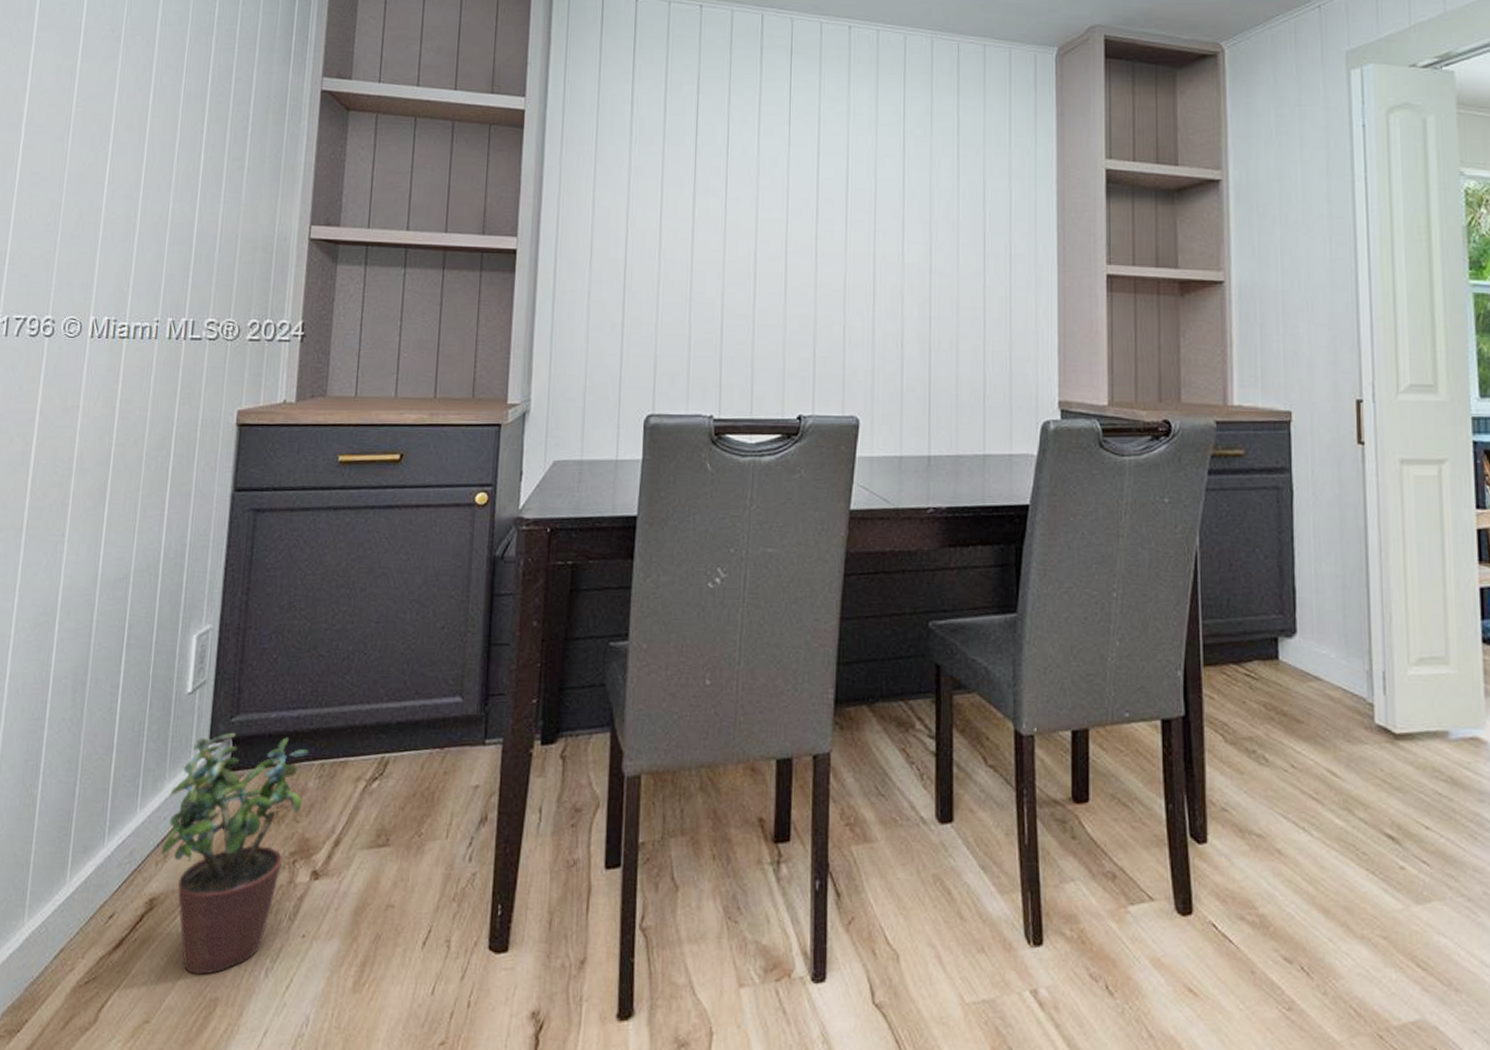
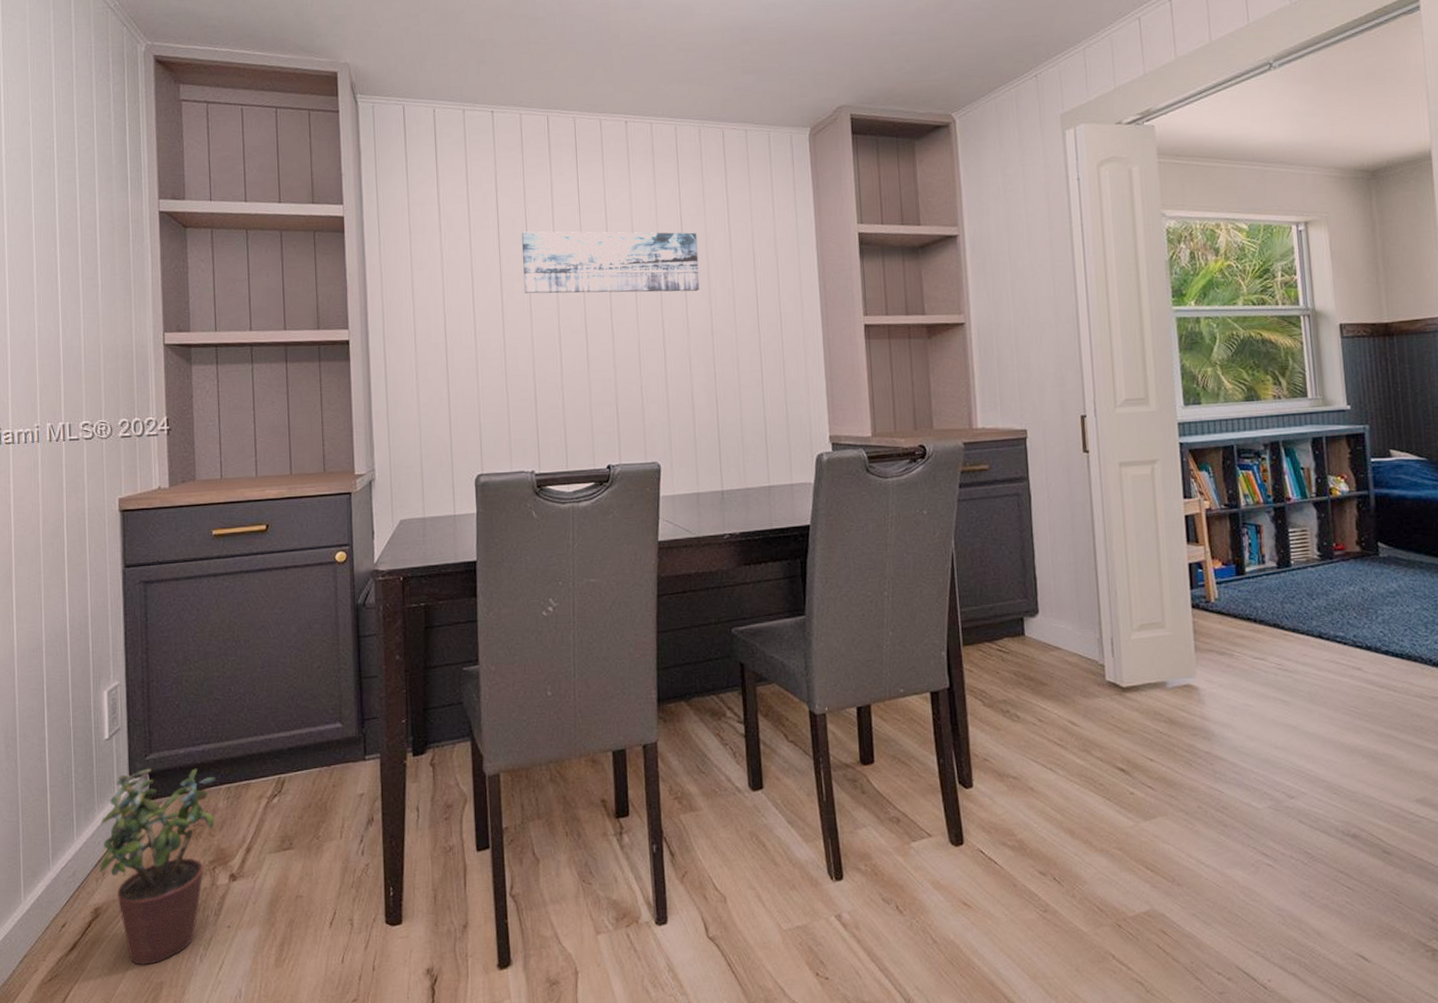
wall art: none [719,141,921,222] -> present [521,231,700,294]

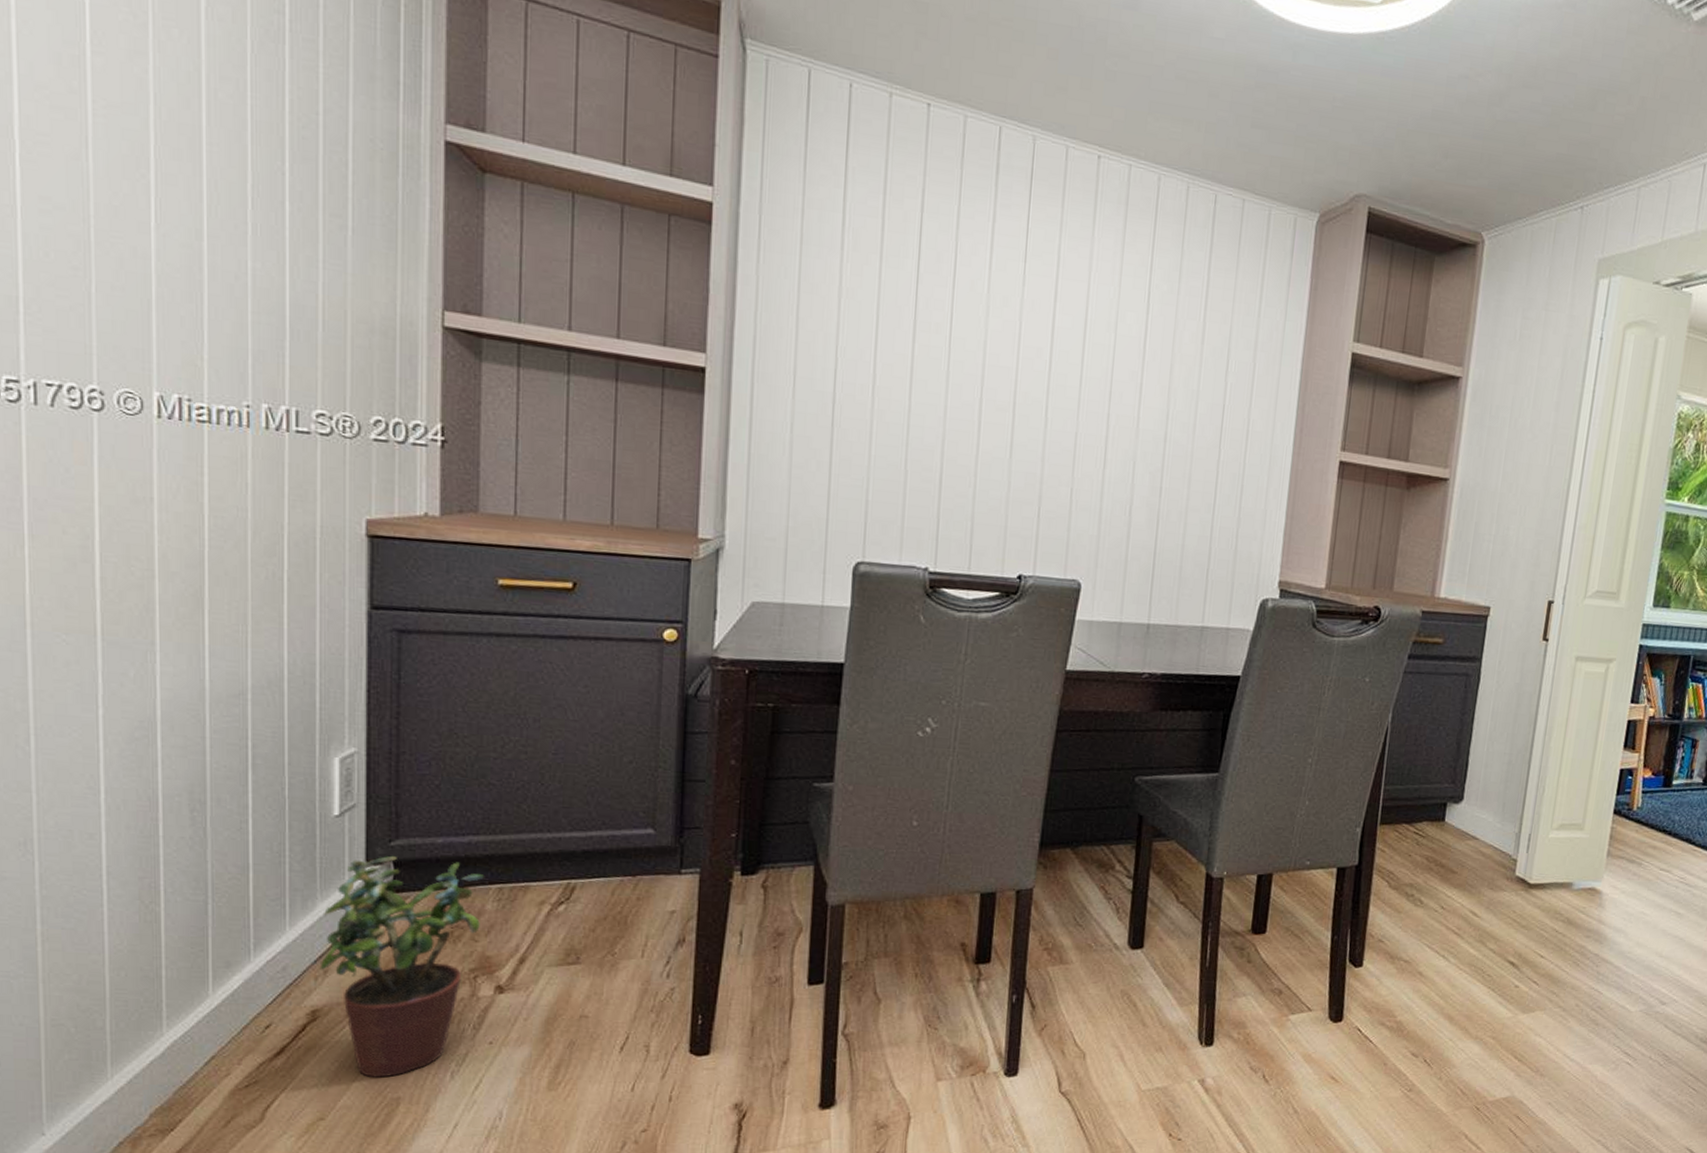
wall art: present [521,231,700,294] -> none [942,271,1165,386]

